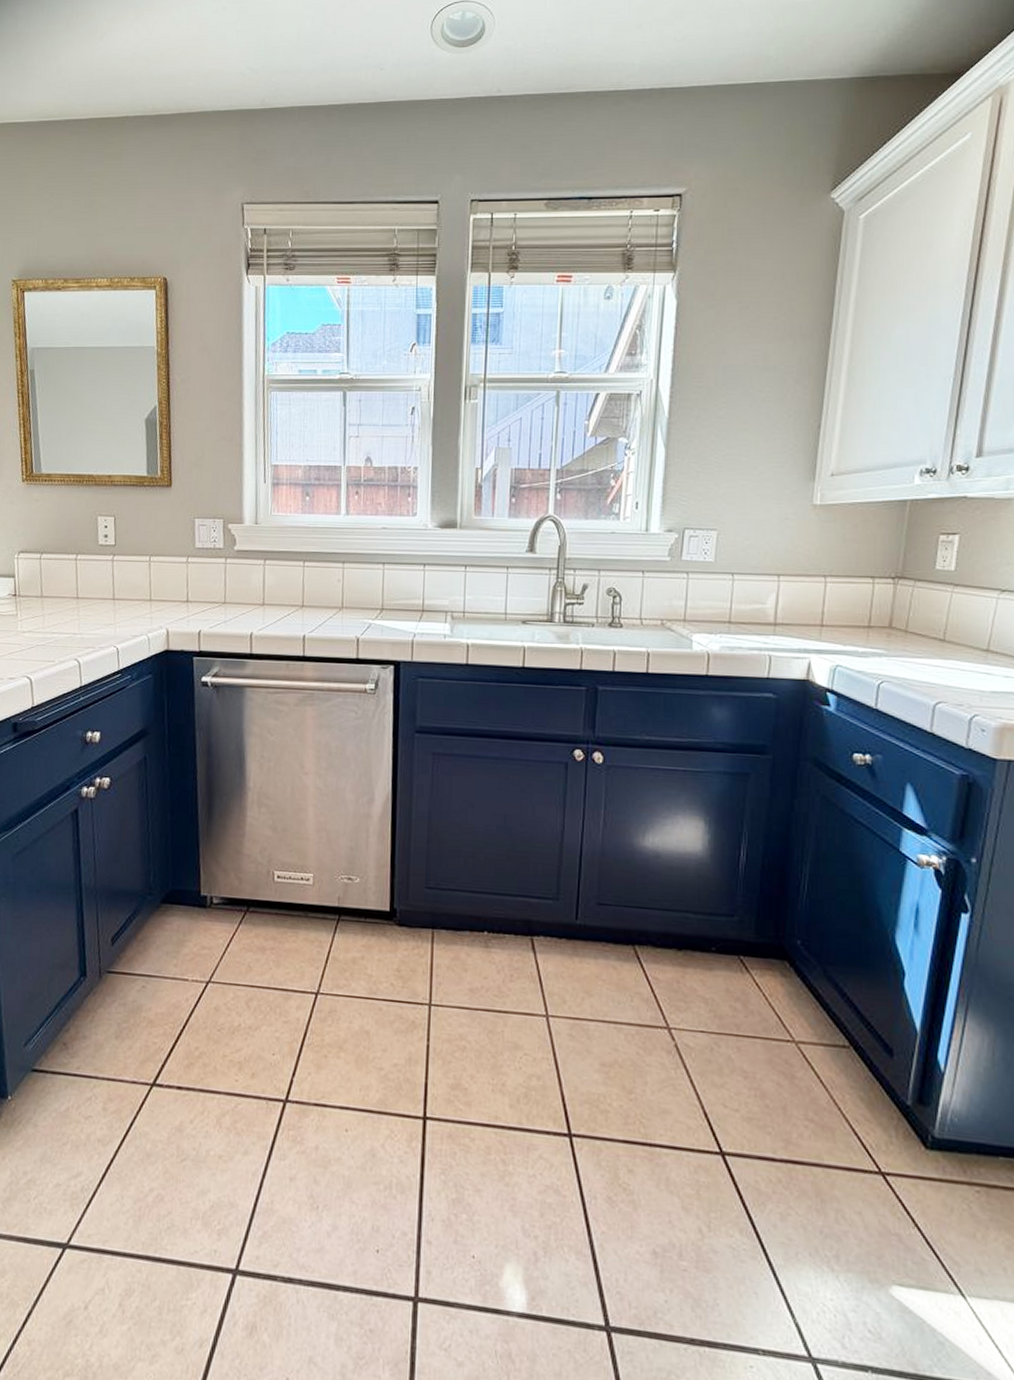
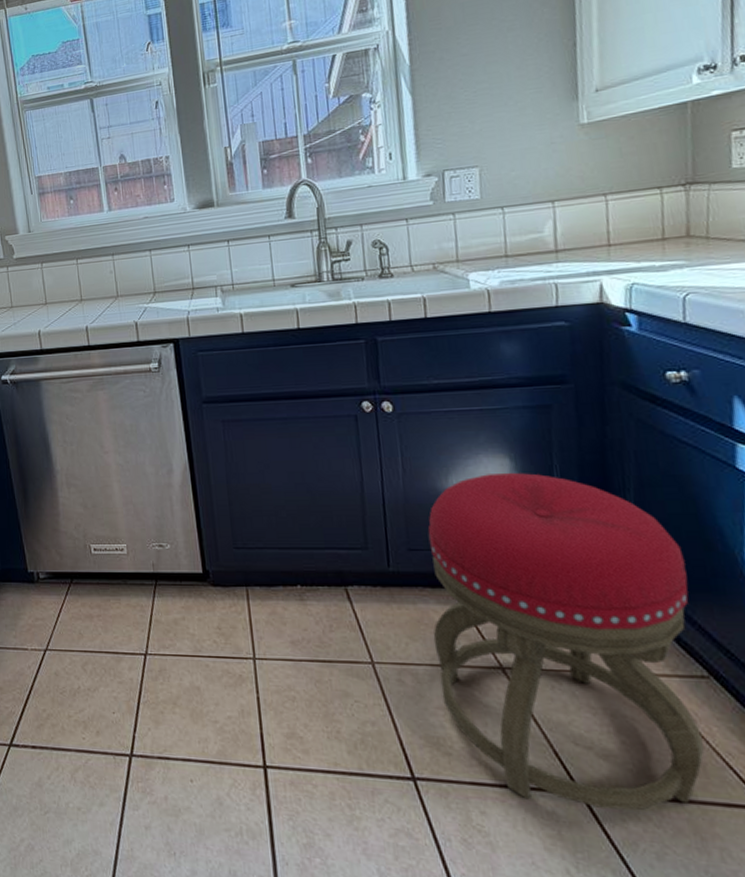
stool: none [608,835,844,1172] -> present [428,472,705,810]

